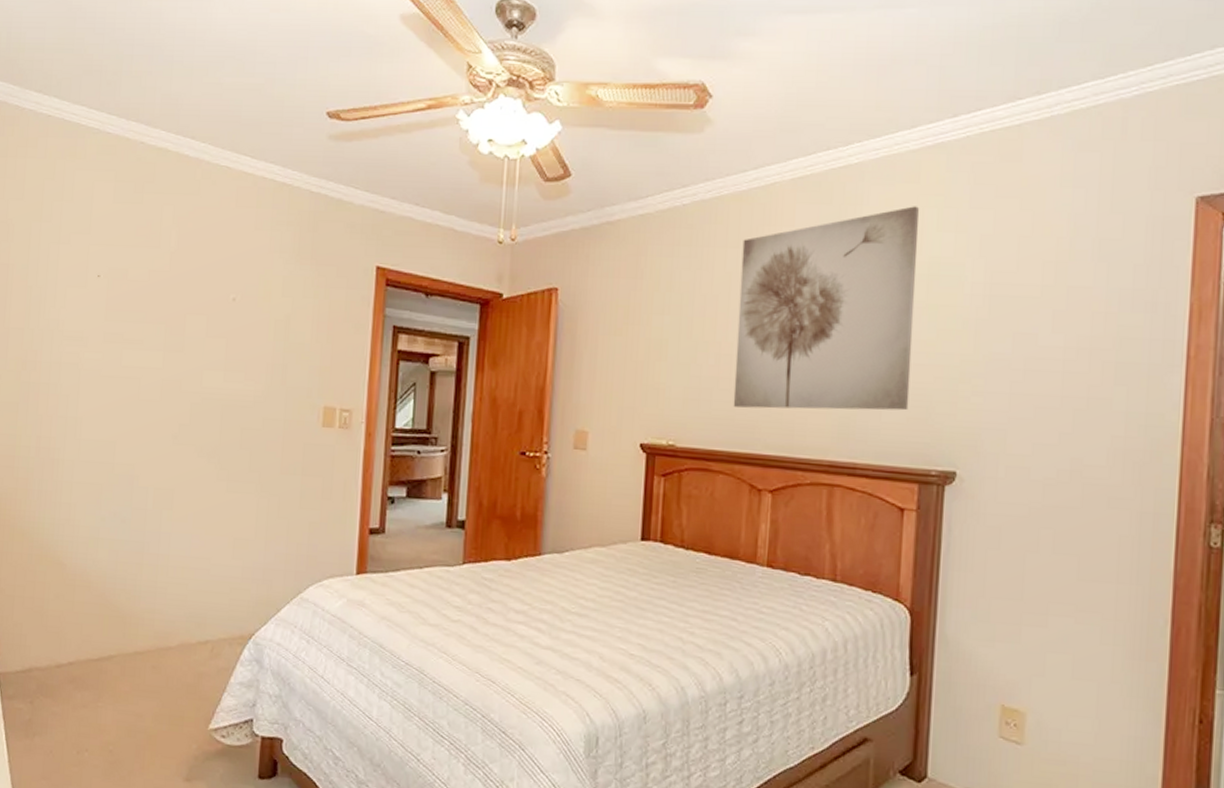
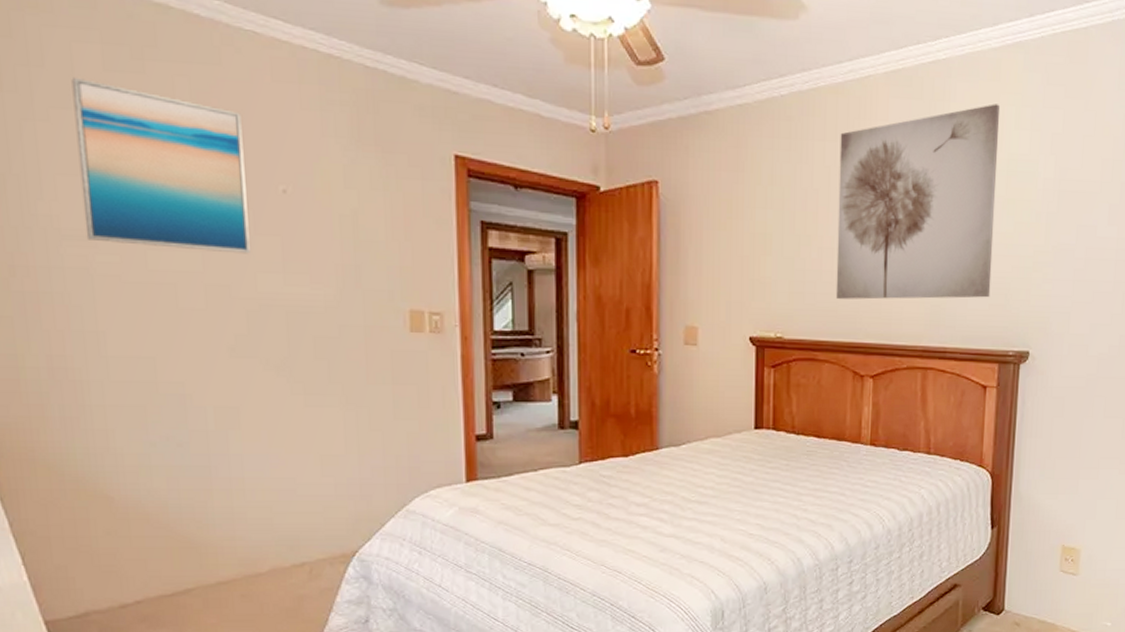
wall art: none [81,208,209,354] -> present [71,76,250,254]

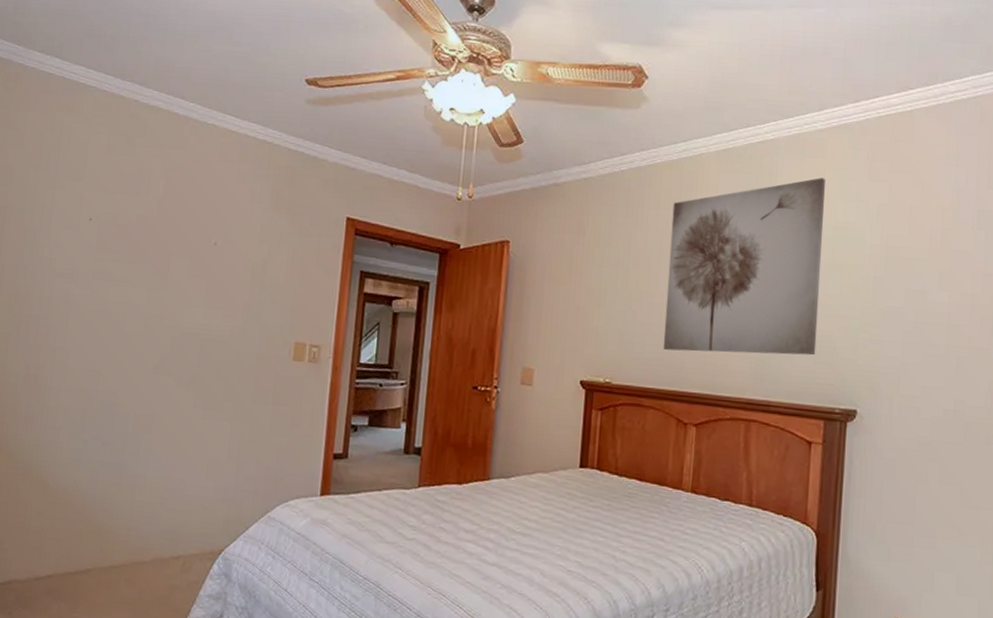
wall art: present [71,76,250,254] -> none [71,158,194,292]

